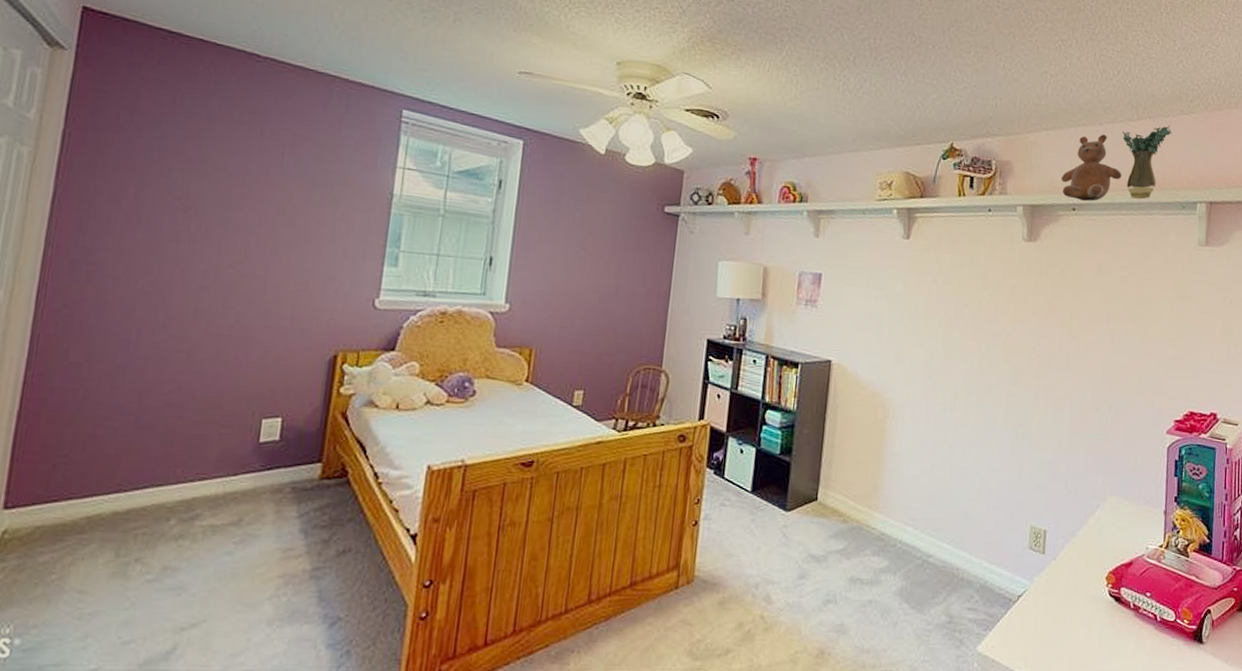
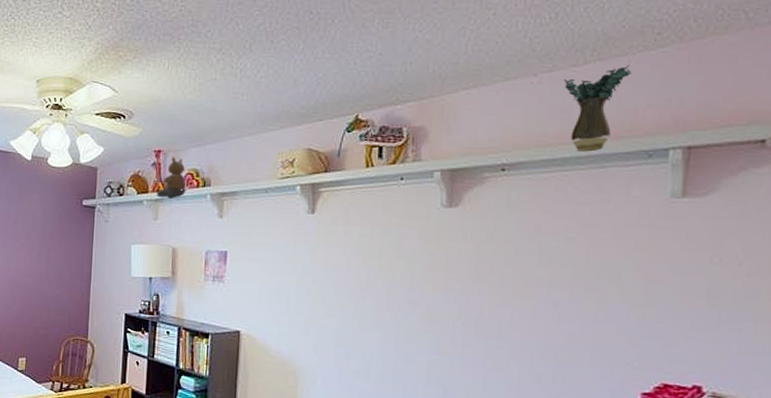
bear: none [748,166,783,213] -> present [156,157,188,199]
teddy bear: present [1061,134,1122,202] -> none [486,86,564,161]

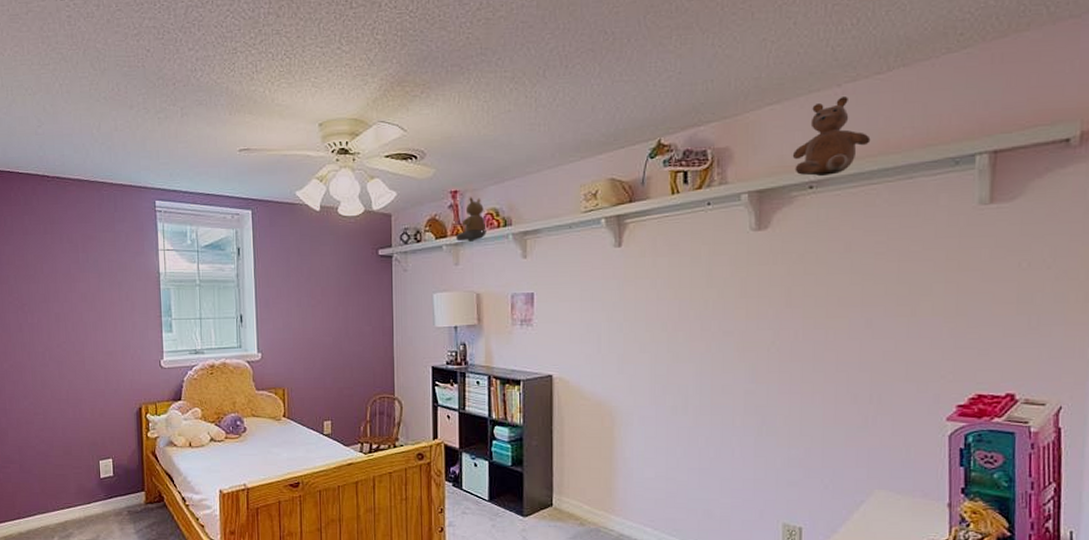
teddy bear: none [486,86,564,161] -> present [792,96,871,177]
vase: present [563,65,632,152] -> none [868,69,936,163]

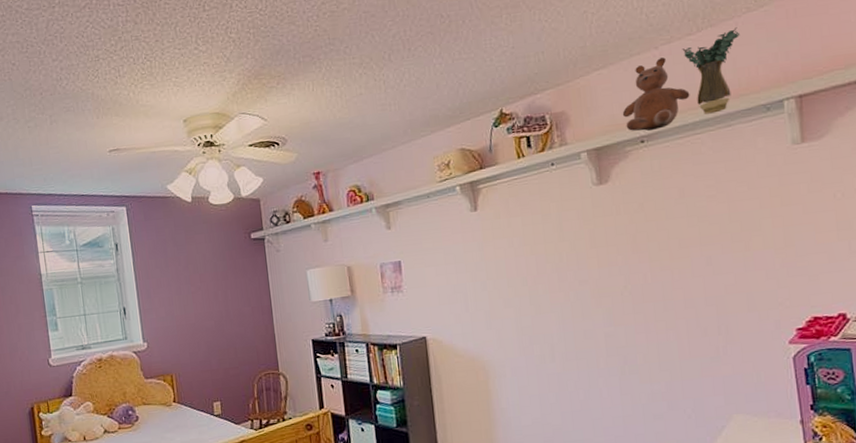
bear: present [455,197,488,242] -> none [322,176,352,220]
vase: none [868,69,936,163] -> present [682,27,741,114]

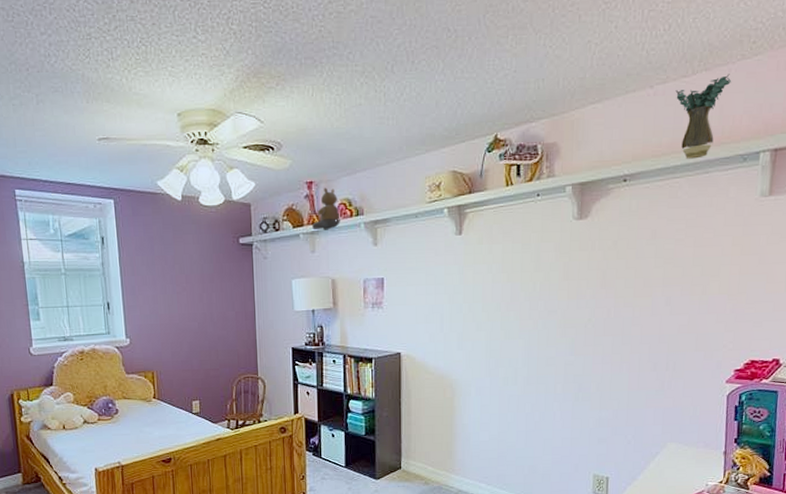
bear: none [322,176,352,220] -> present [311,187,341,231]
teddy bear: present [622,57,690,132] -> none [610,97,676,171]

